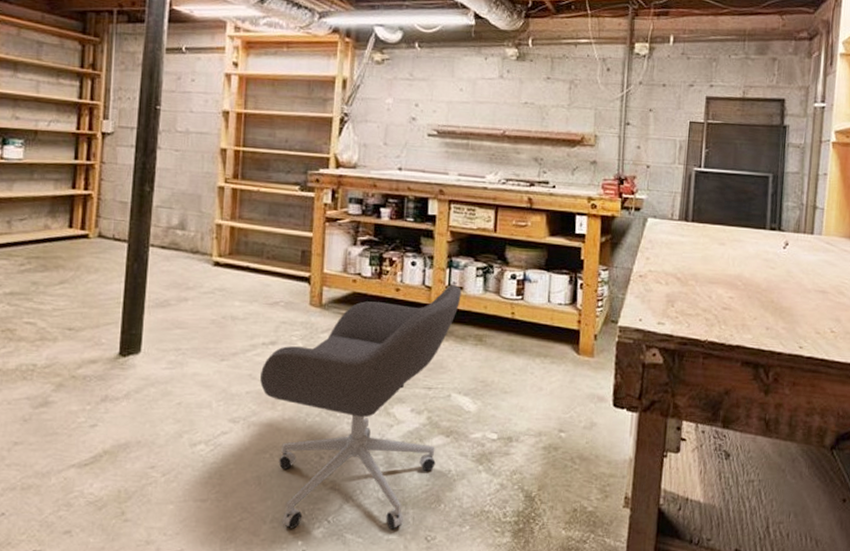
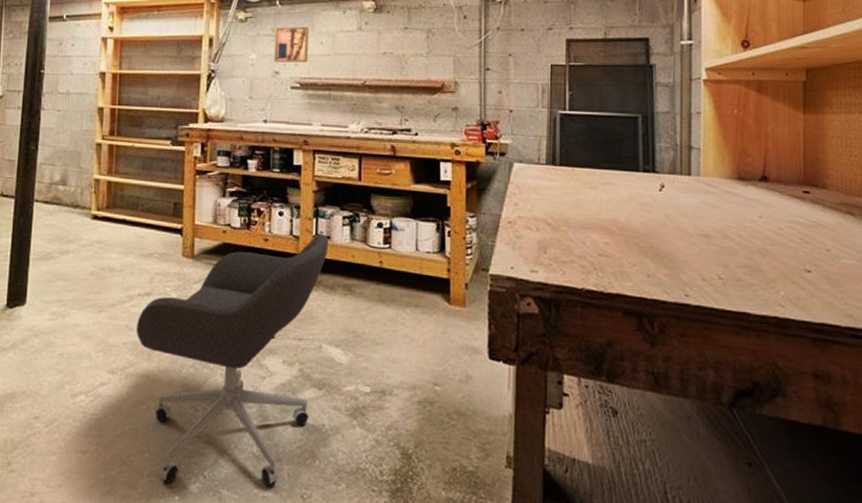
wall art: none [411,71,448,110] -> present [274,27,309,63]

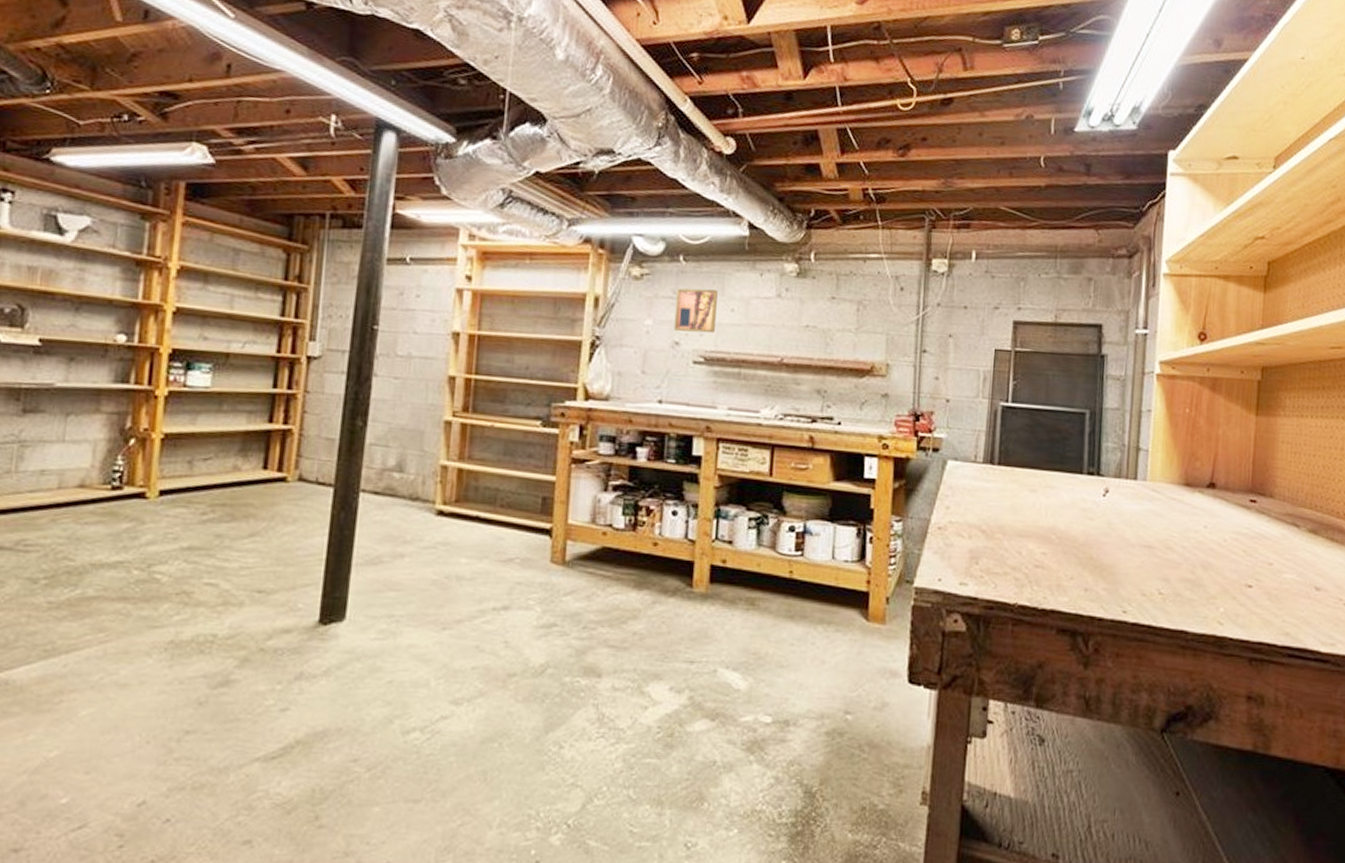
office chair: present [136,233,329,486] -> none [488,537,731,835]

